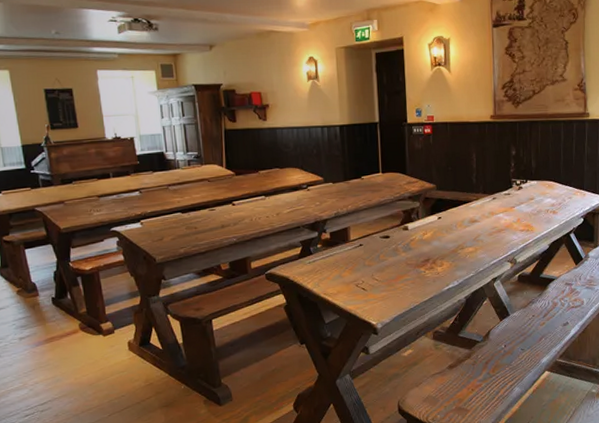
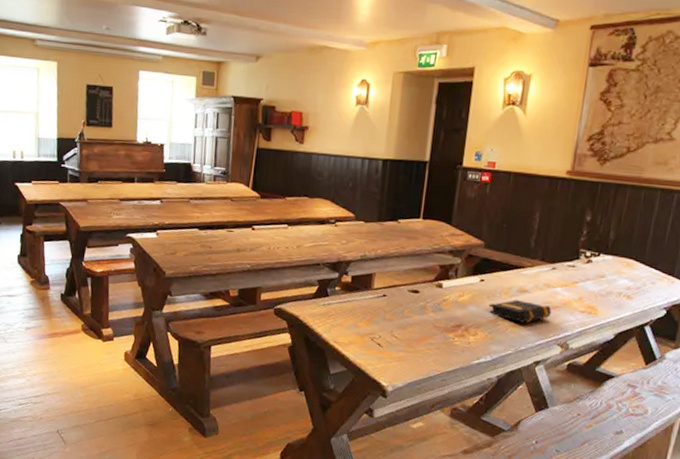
book: none [448,229,498,248] -> present [488,300,551,323]

